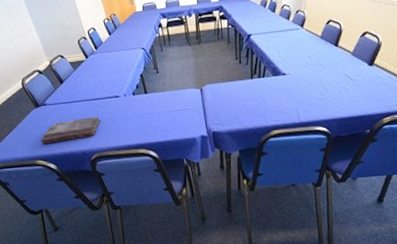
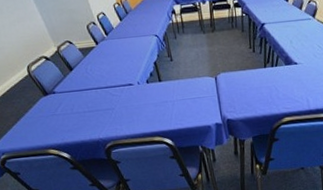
book: present [40,116,100,145] -> none [51,104,114,134]

